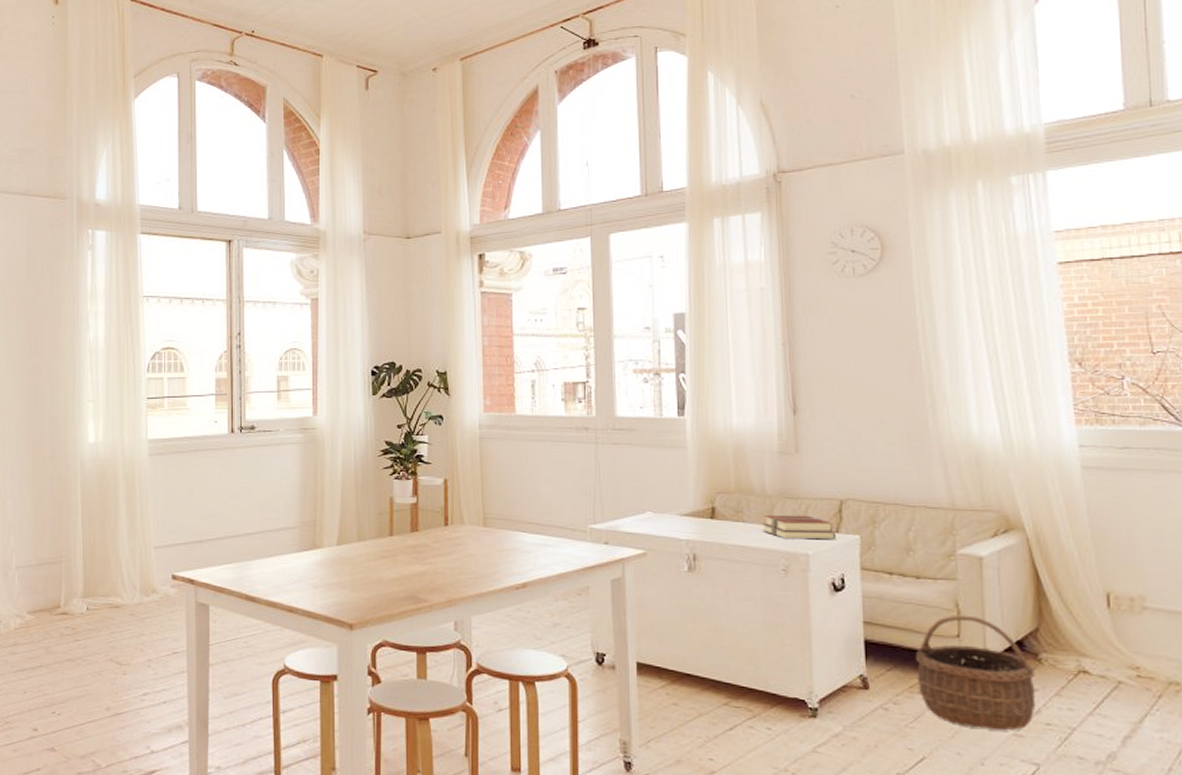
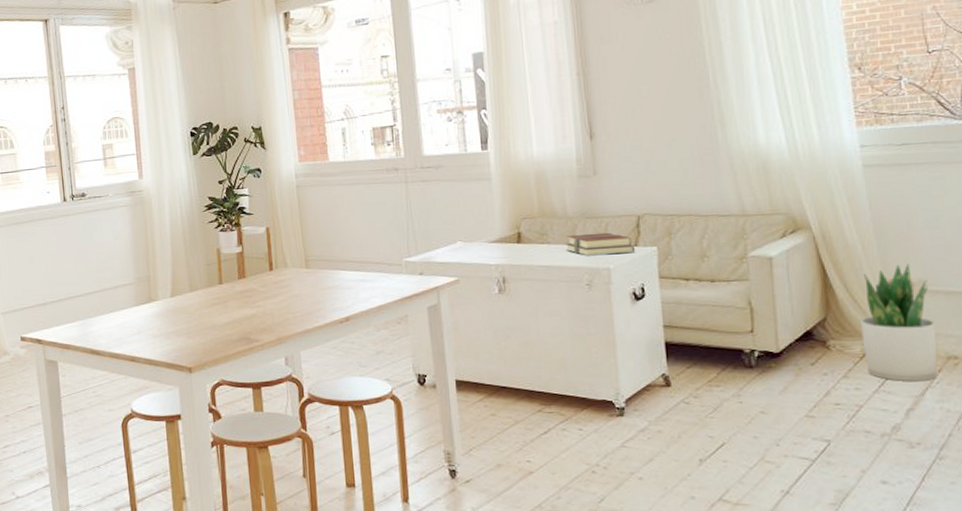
wicker basket: present [915,615,1036,731] -> none [712,311,826,414]
planter: none [1076,576,1158,707] -> present [861,264,938,382]

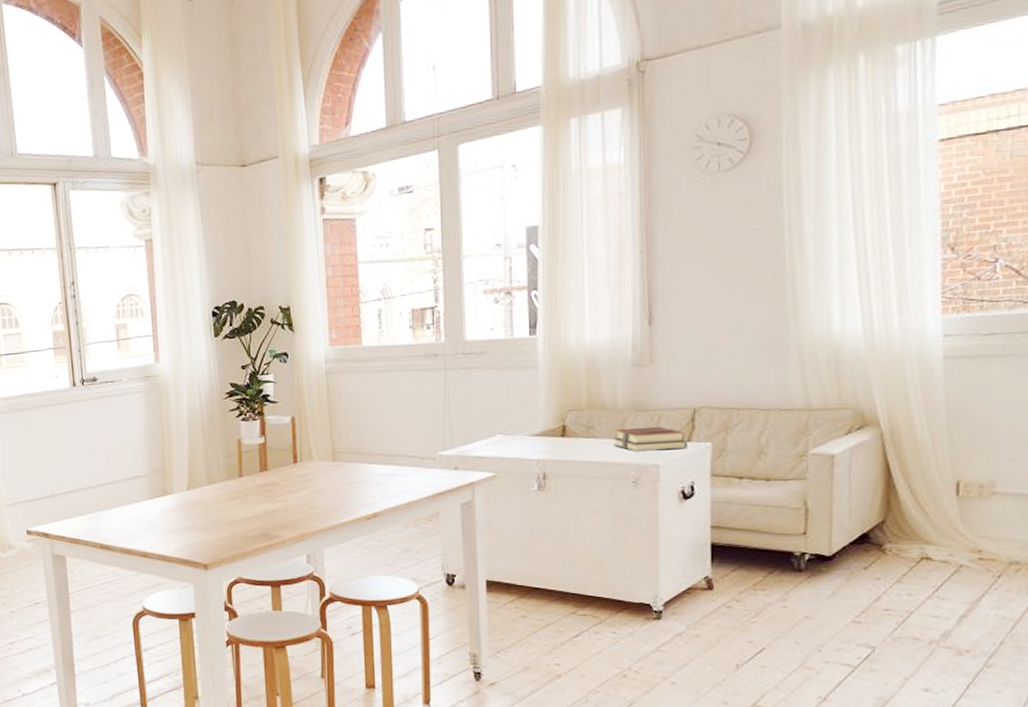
planter: present [861,264,938,382] -> none [920,463,1001,588]

